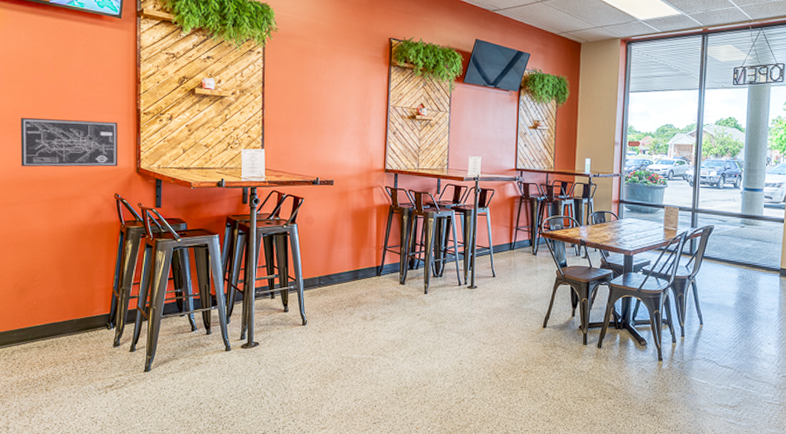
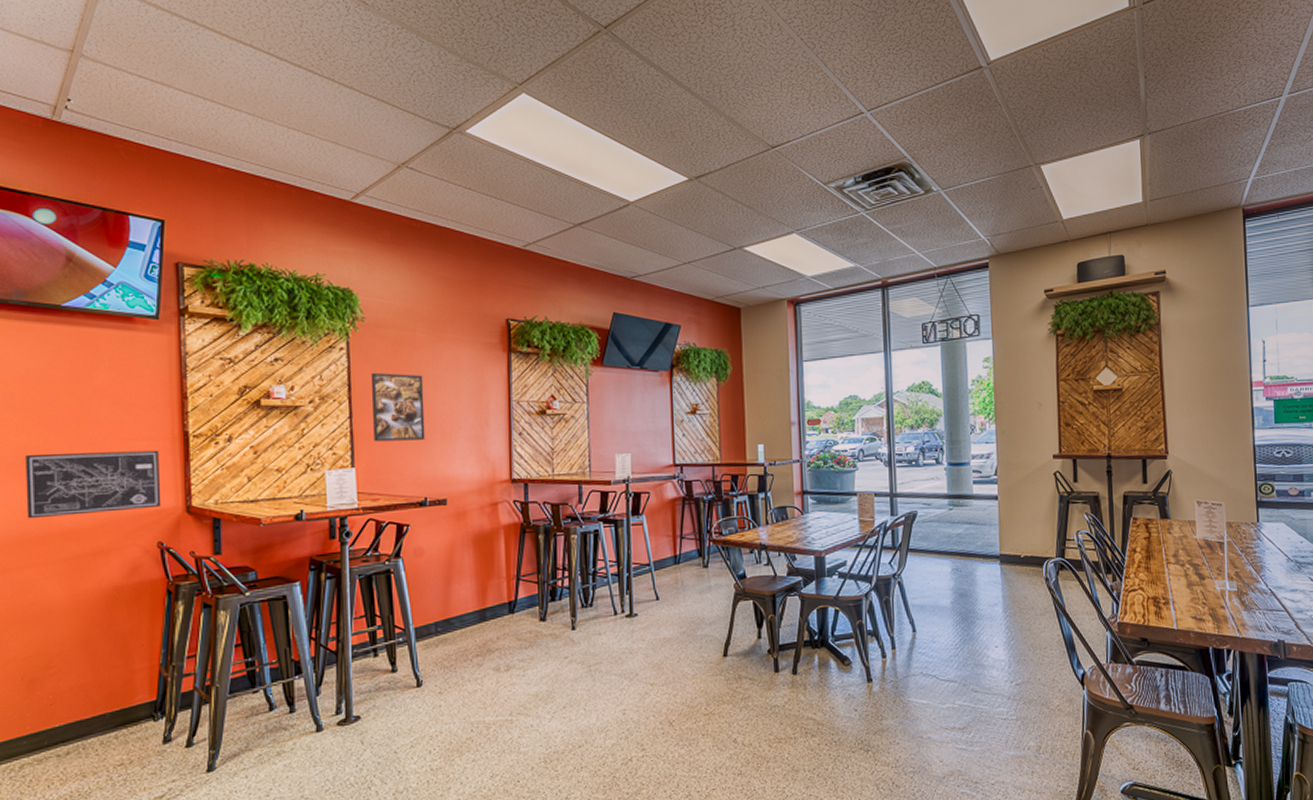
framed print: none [280,73,321,131] -> present [370,372,425,442]

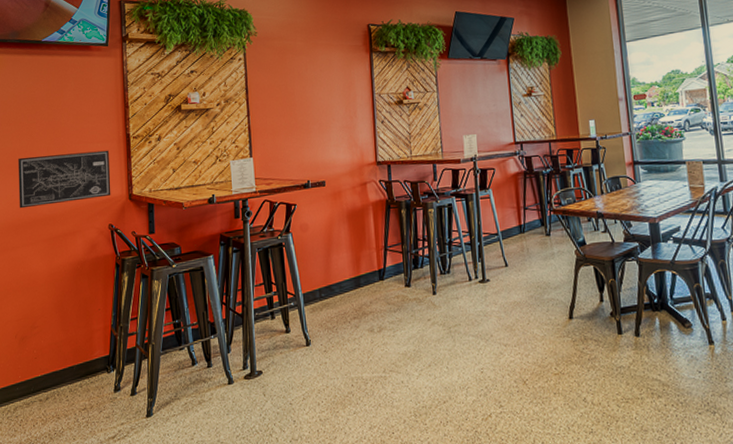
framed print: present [370,372,425,442] -> none [262,76,306,135]

